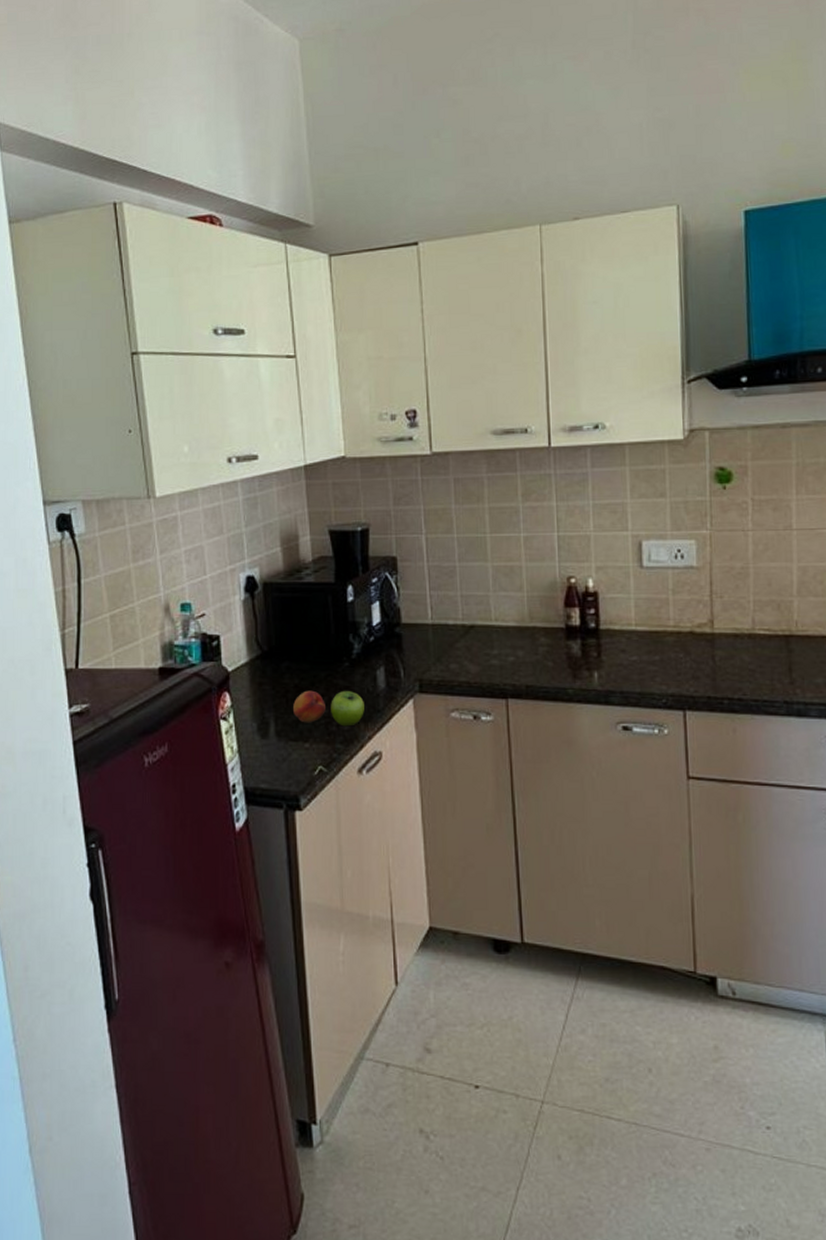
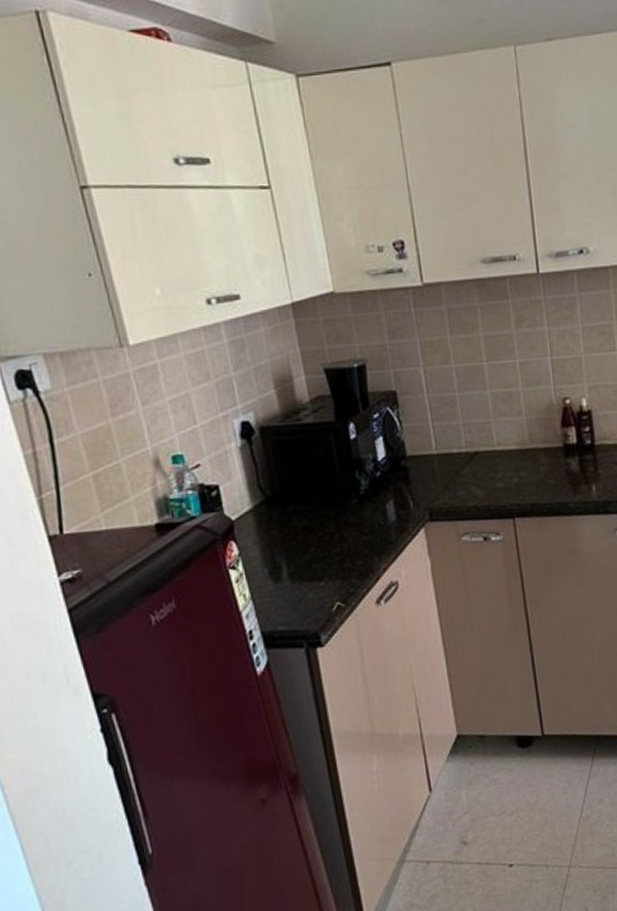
fruit: present [293,690,326,723] -> none [304,530,338,563]
fruit: present [331,690,364,727] -> none [342,526,377,562]

